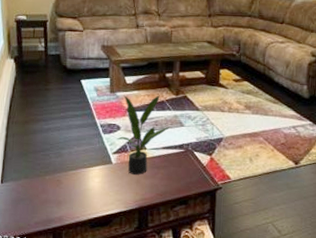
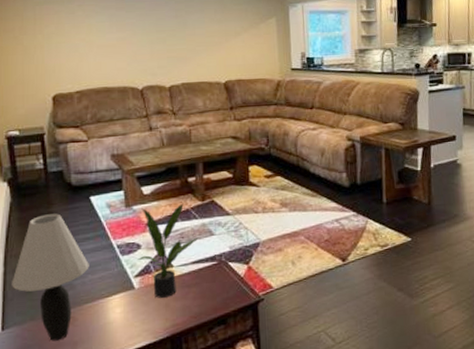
table lamp: none [11,90,76,198] -> present [12,213,89,341]

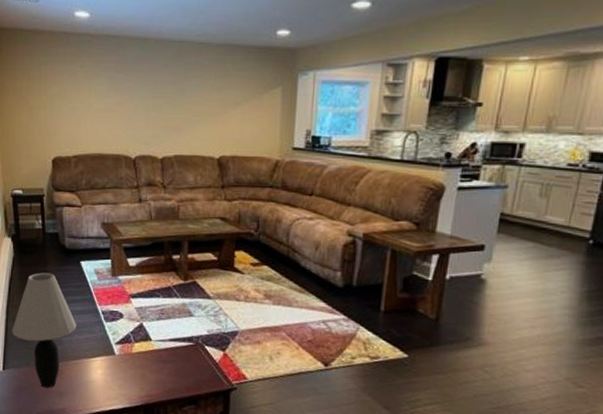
potted plant: present [138,204,199,298] -> none [120,279,178,369]

